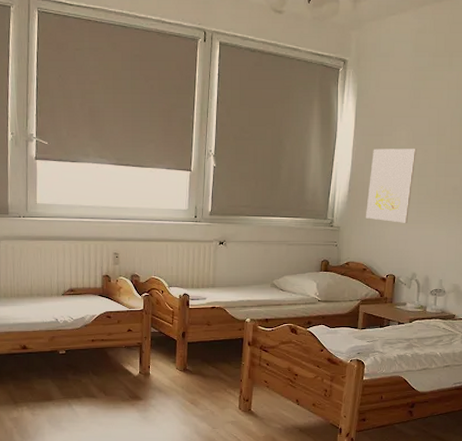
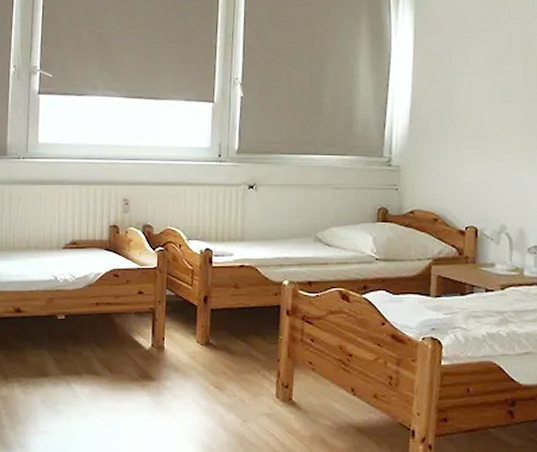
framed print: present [366,149,416,223] -> none [433,68,496,161]

